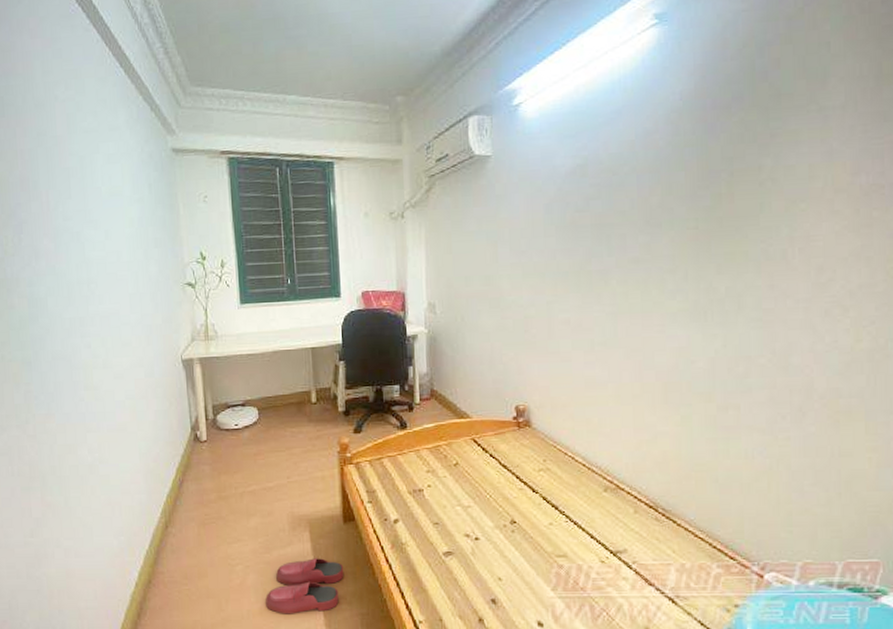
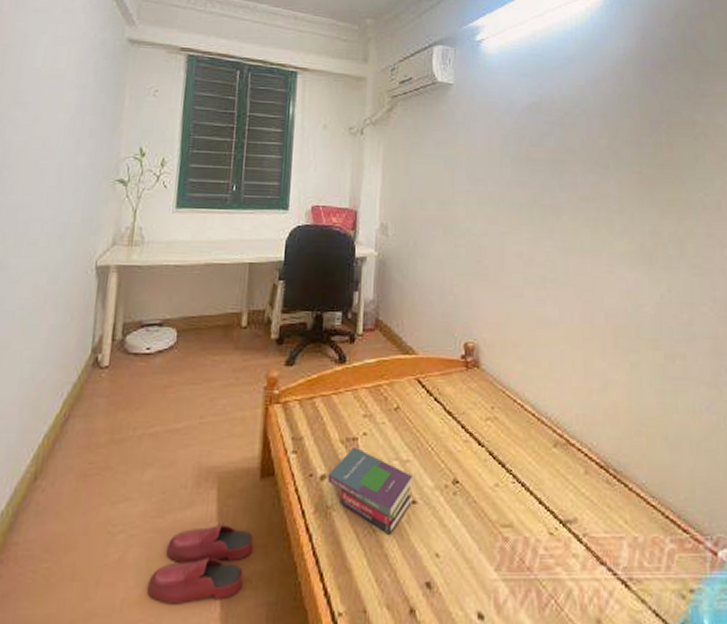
books: none [400,496,475,564] -> present [328,446,414,534]

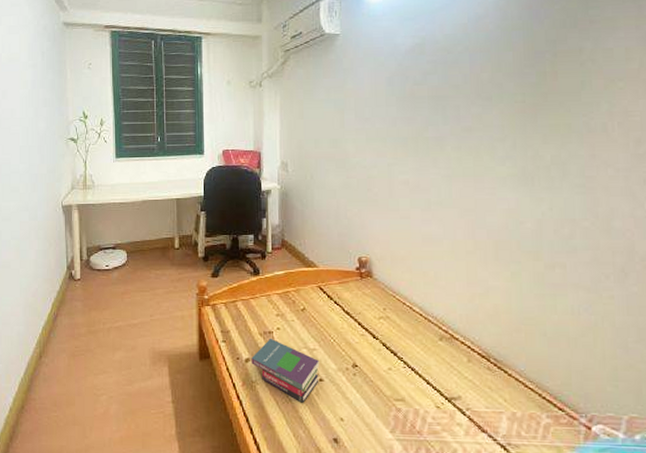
slippers: present [147,523,254,605] -> none [126,391,199,444]

